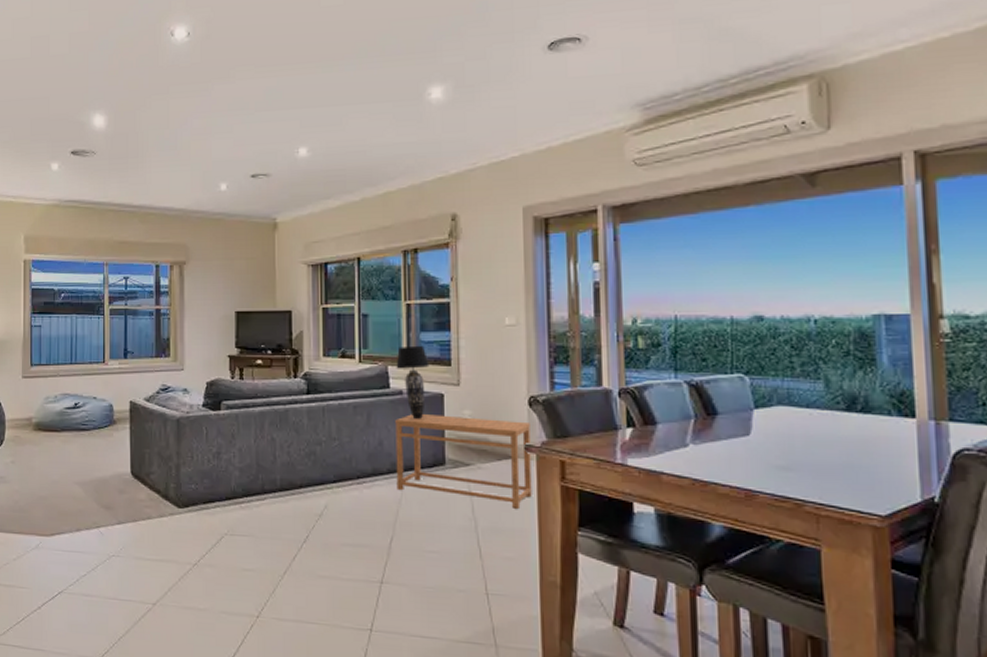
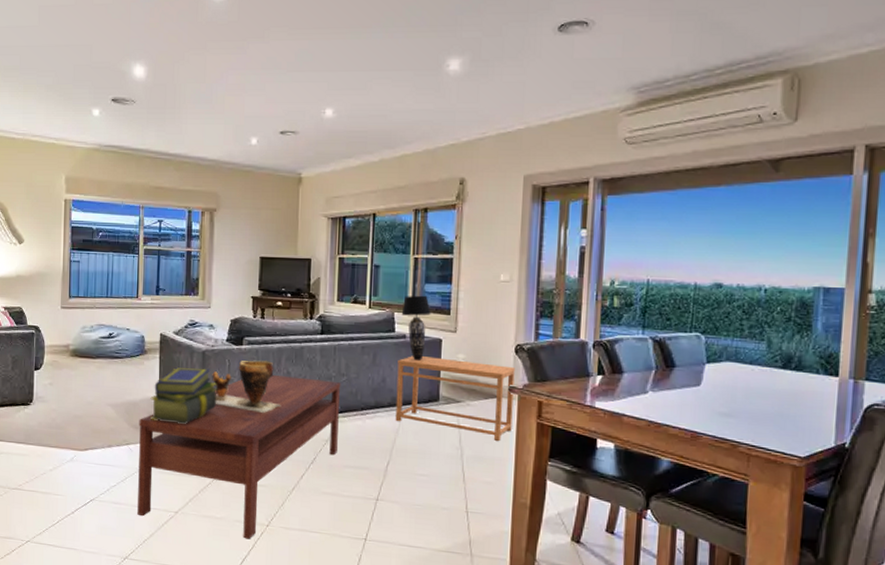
coffee table: none [110,441,333,634] -> present [137,374,341,540]
stack of books: none [121,437,195,502] -> present [150,367,217,424]
clay pot: none [188,426,266,486] -> present [212,360,280,413]

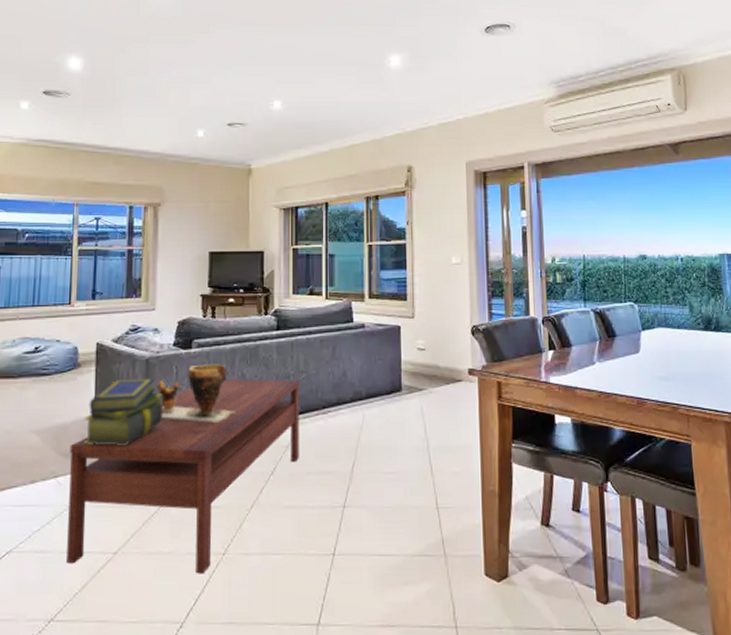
side table: present [395,356,515,441] -> none [358,345,475,427]
table lamp: present [401,295,431,360] -> none [359,282,388,350]

